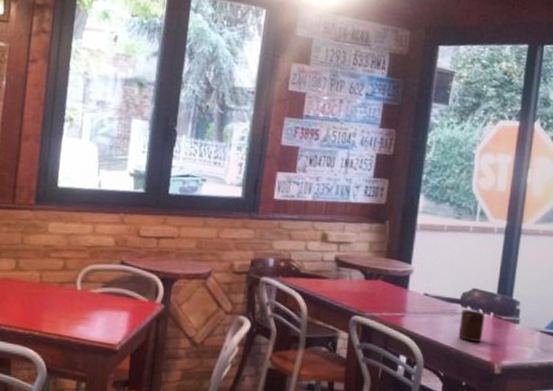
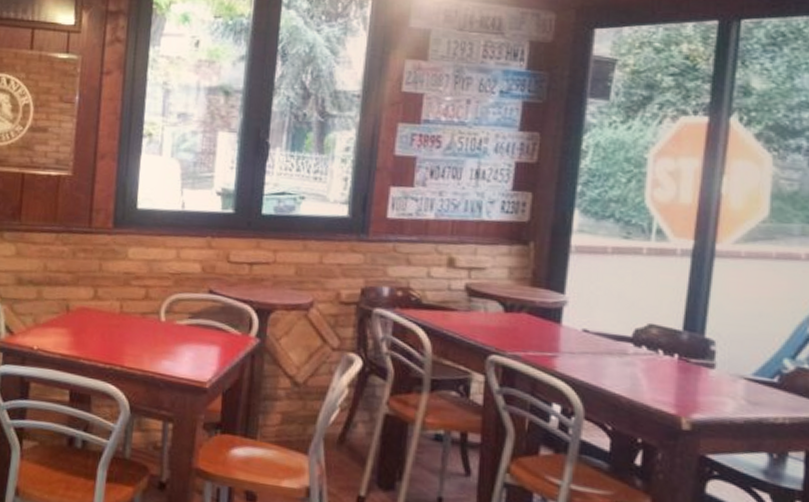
cup: present [458,309,485,343] -> none [630,349,667,391]

